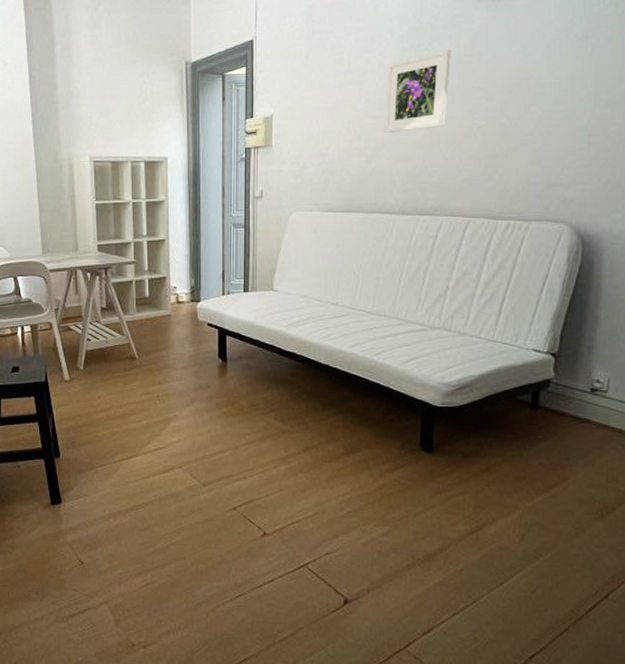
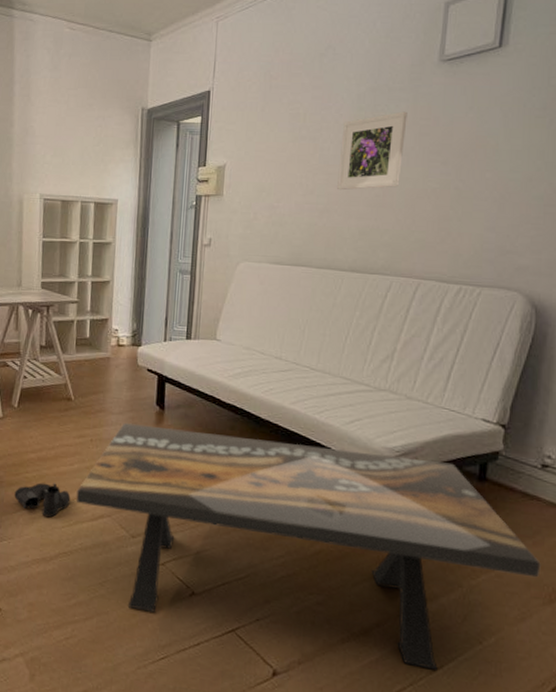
boots: none [87,439,142,473] -> present [14,483,71,518]
coffee table: none [147,376,592,587] -> present [76,422,541,671]

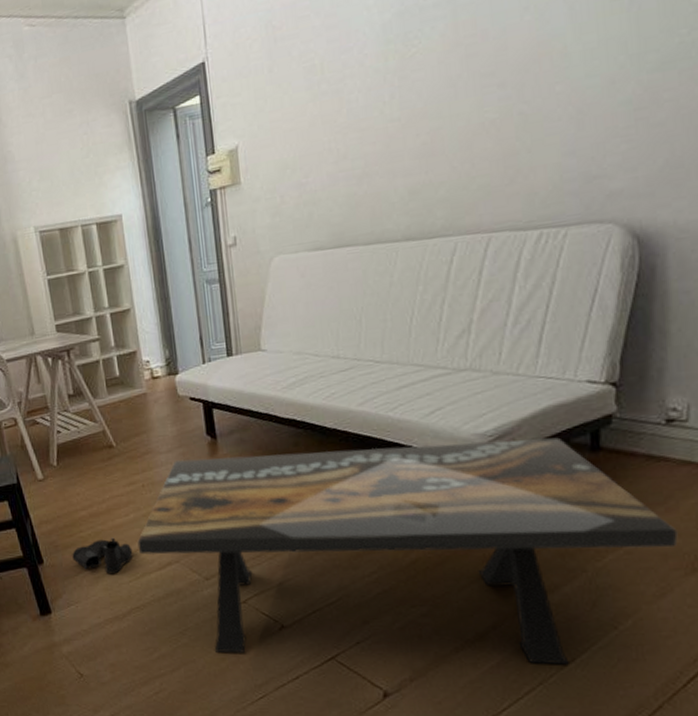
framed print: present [337,111,408,191] -> none [370,31,450,148]

